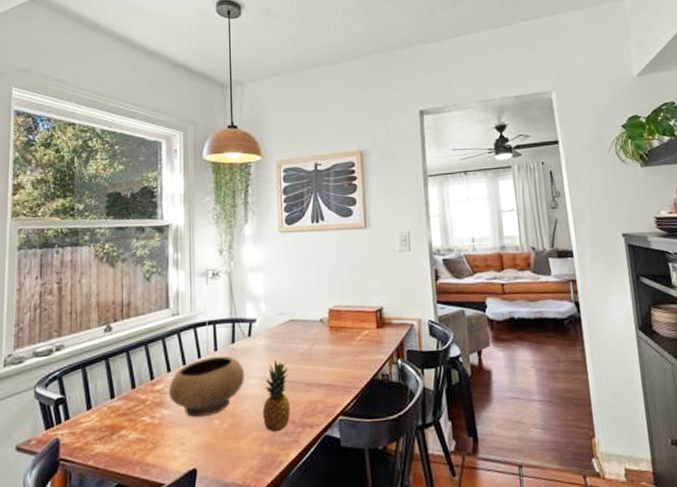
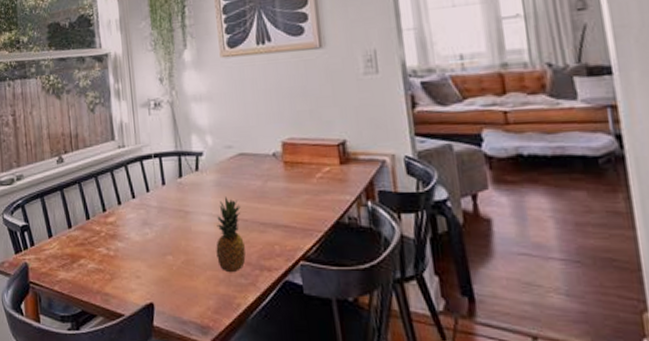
bowl: present [168,355,245,418] -> none [120,190,195,252]

